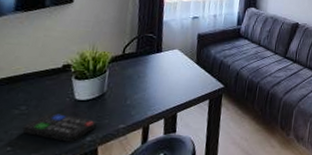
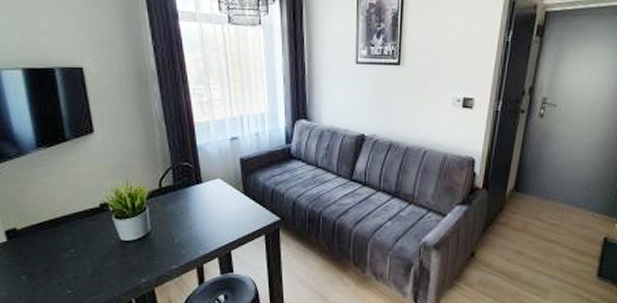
remote control: present [22,112,97,142] -> none [77,254,149,284]

